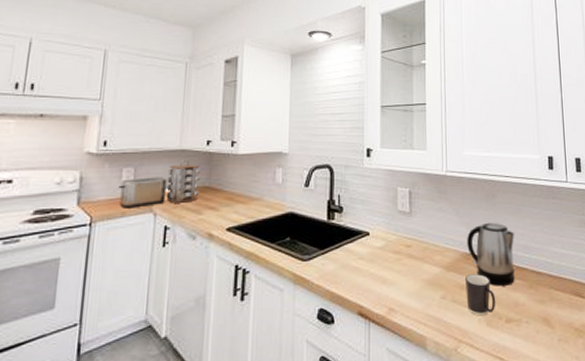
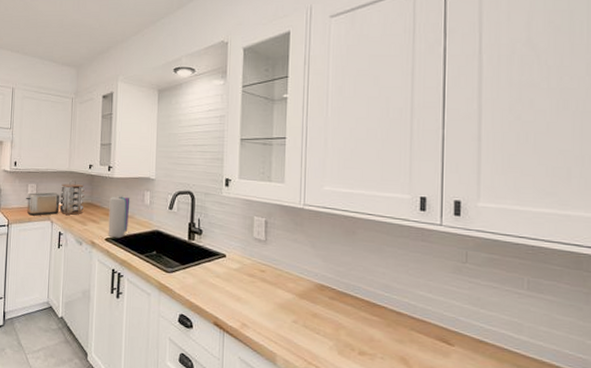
paper towel holder: none [230,174,259,227] -> present [108,195,130,238]
mug: present [465,274,496,316] -> none [318,304,350,345]
kettle: present [467,222,515,286] -> none [322,257,374,321]

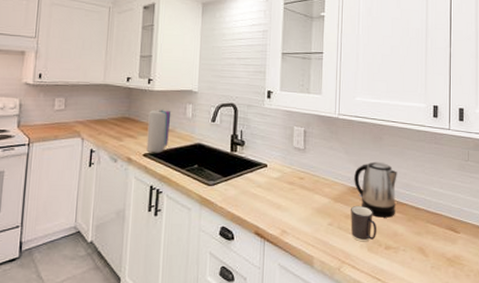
toaster: present [26,192,60,216] -> none [52,106,93,133]
spice rack: present [59,179,85,215] -> none [91,93,122,130]
mug: none [318,304,350,345] -> present [350,206,377,242]
kettle: none [322,257,374,321] -> present [354,161,397,218]

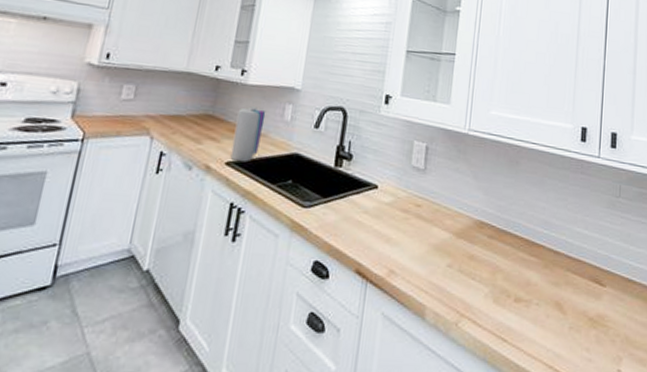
mug: present [350,206,377,242] -> none [474,244,507,291]
kettle: present [354,161,397,218] -> none [482,190,535,262]

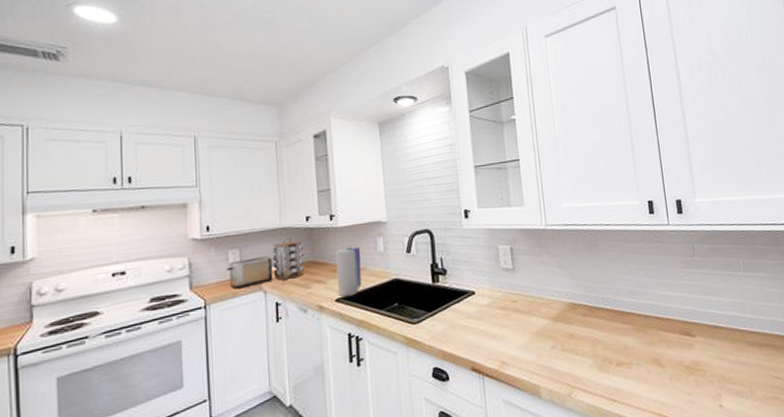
toaster: none [115,96,169,129] -> present [227,255,273,289]
spice rack: none [165,83,206,130] -> present [271,236,305,280]

